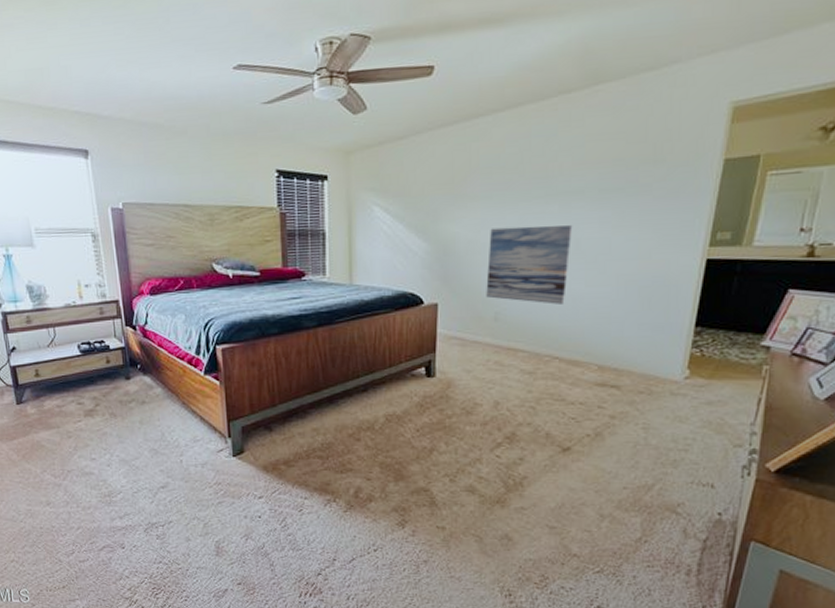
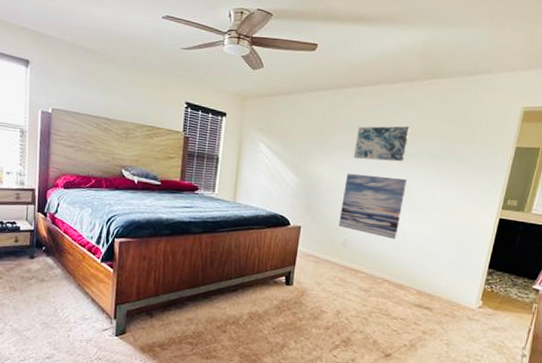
wall art: none [496,155,570,209] -> present [353,126,410,162]

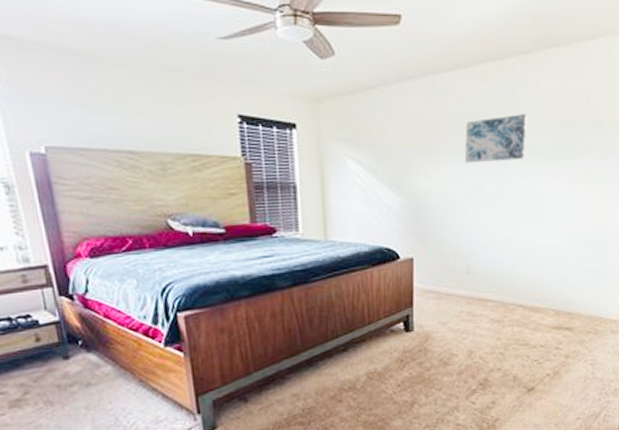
wall art: present [339,173,408,239] -> none [457,180,531,256]

